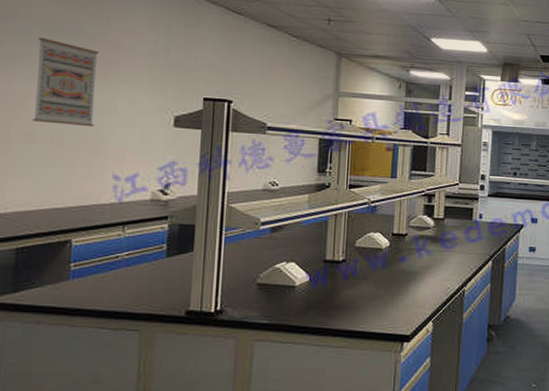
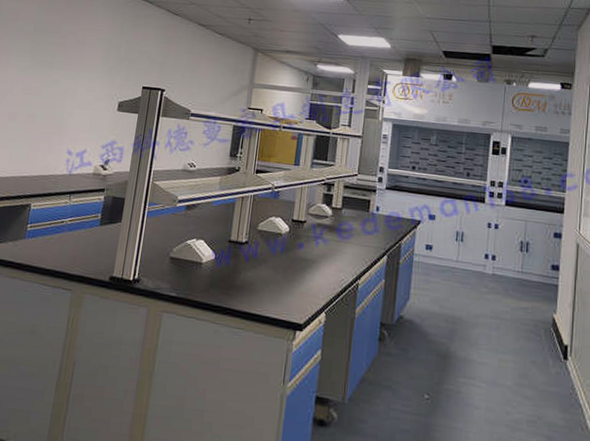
wall art: present [33,37,98,127] -> none [16,35,69,109]

